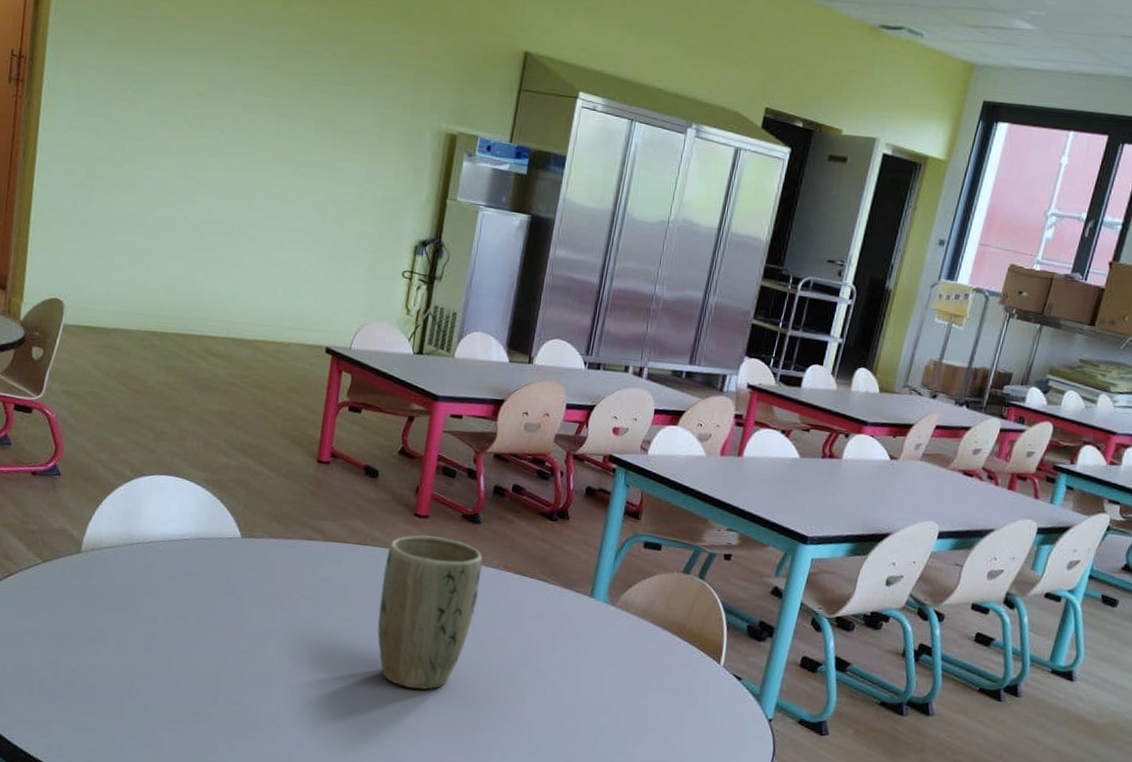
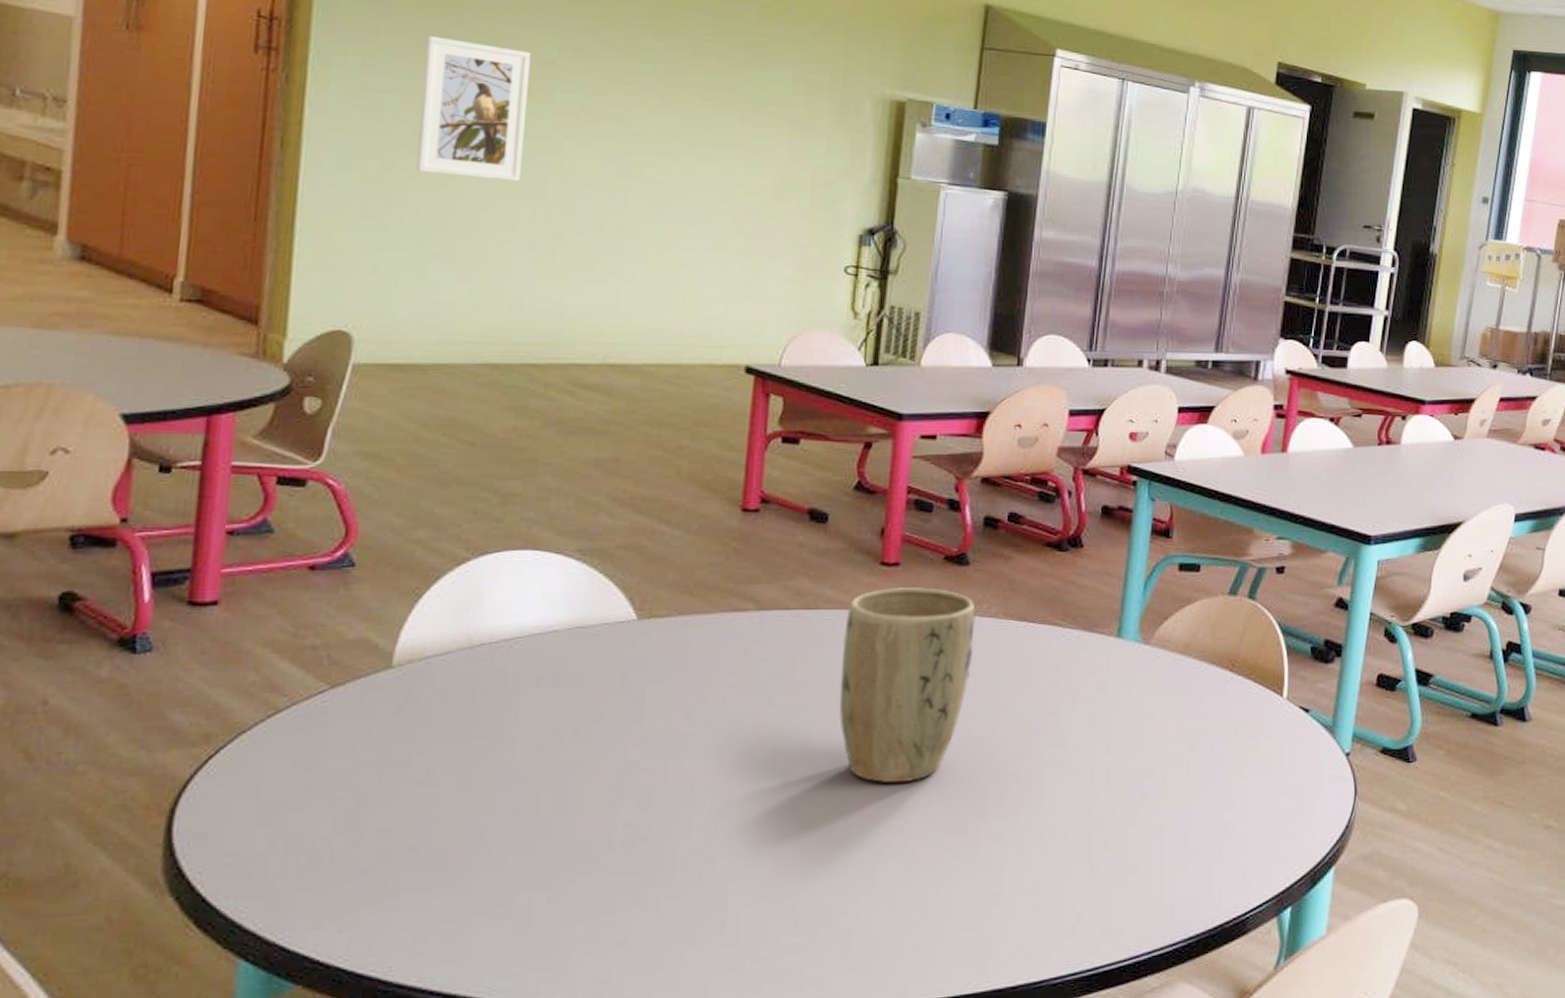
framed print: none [108,72,188,190] -> present [416,36,531,181]

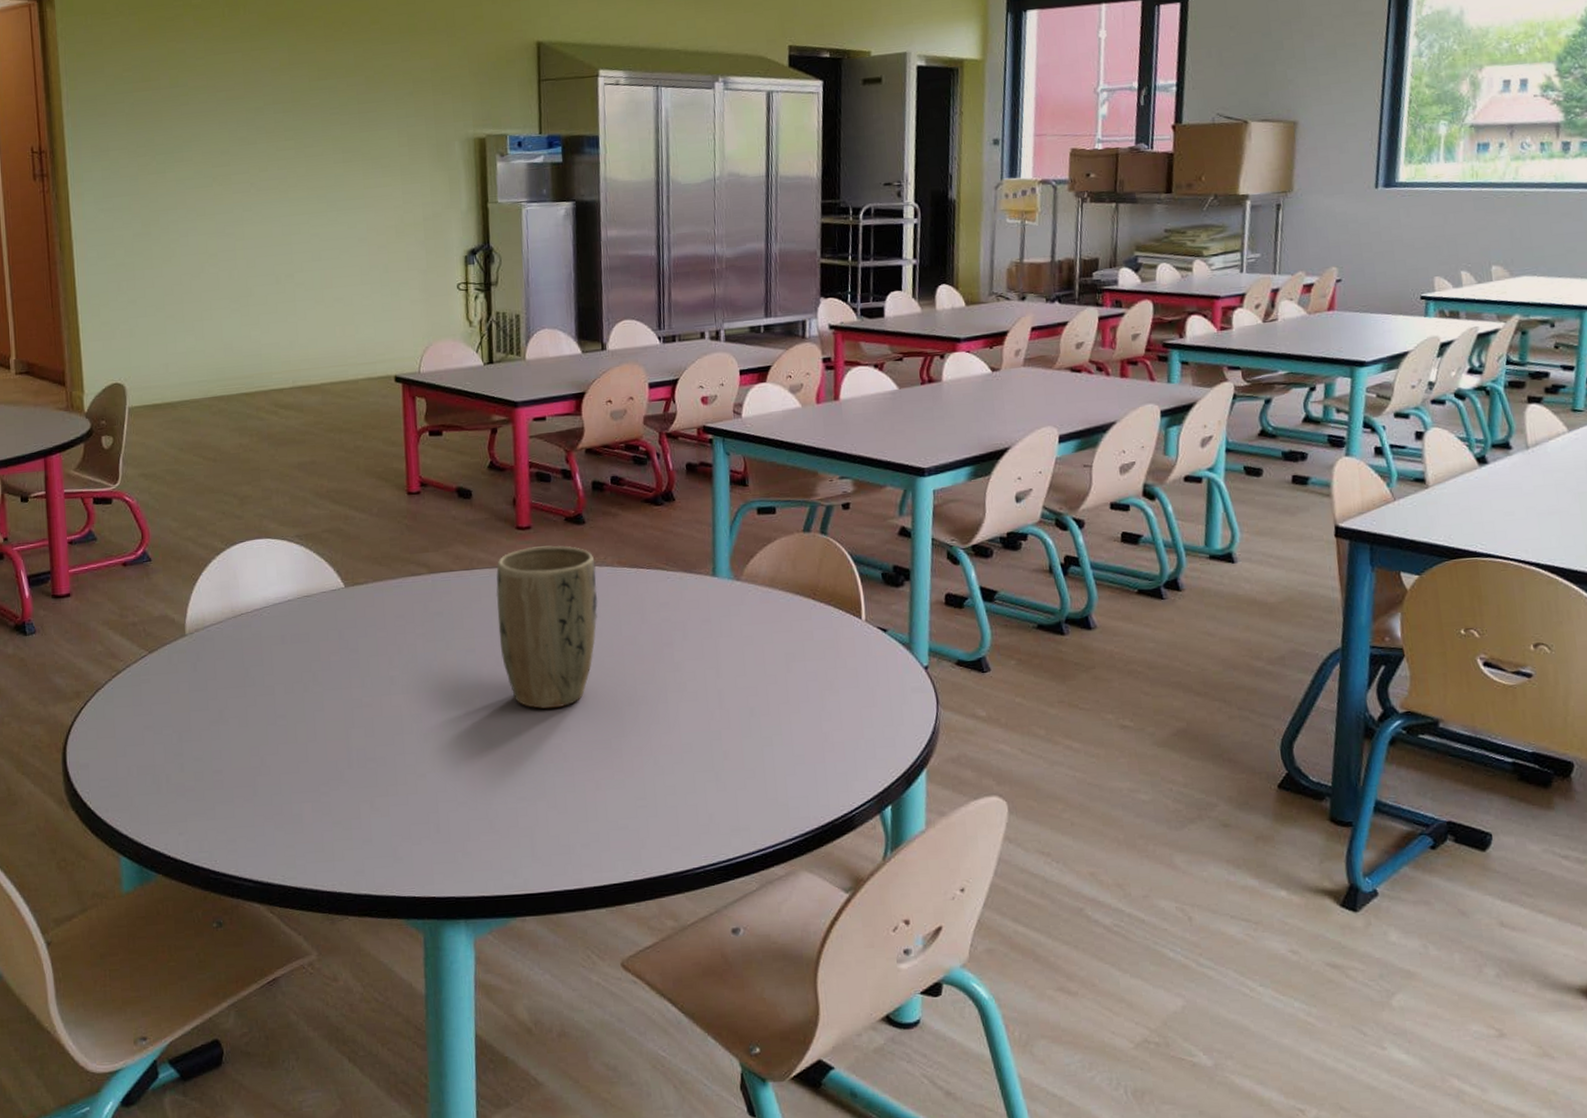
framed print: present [416,36,531,181] -> none [140,146,217,254]

